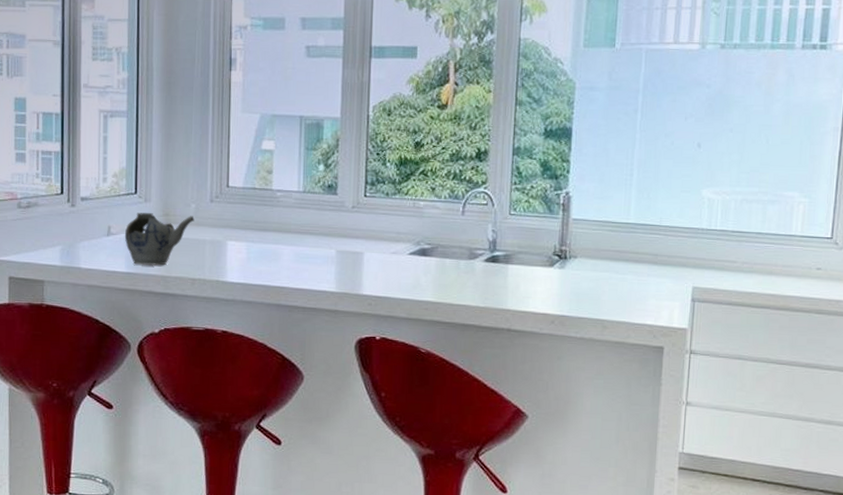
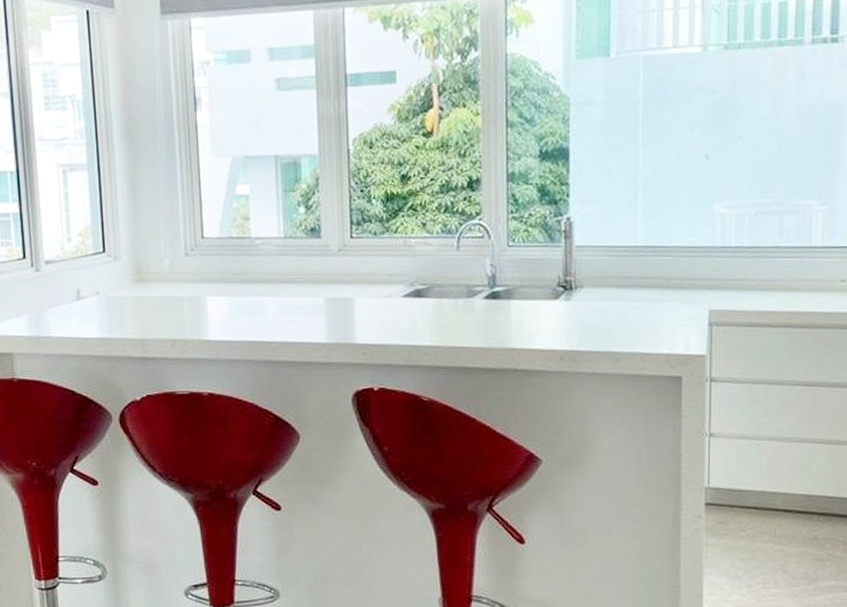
teapot: present [124,213,194,266] -> none [95,272,170,329]

